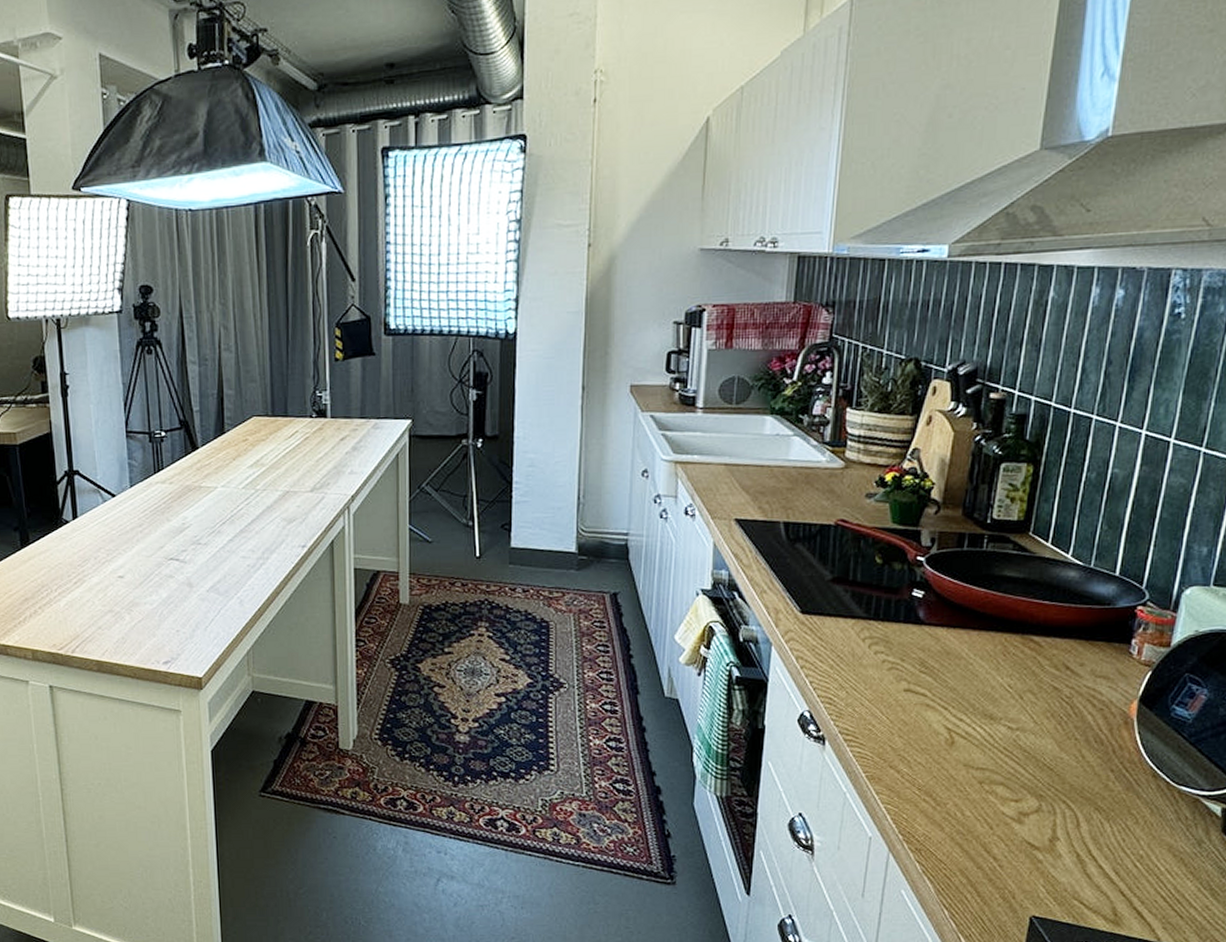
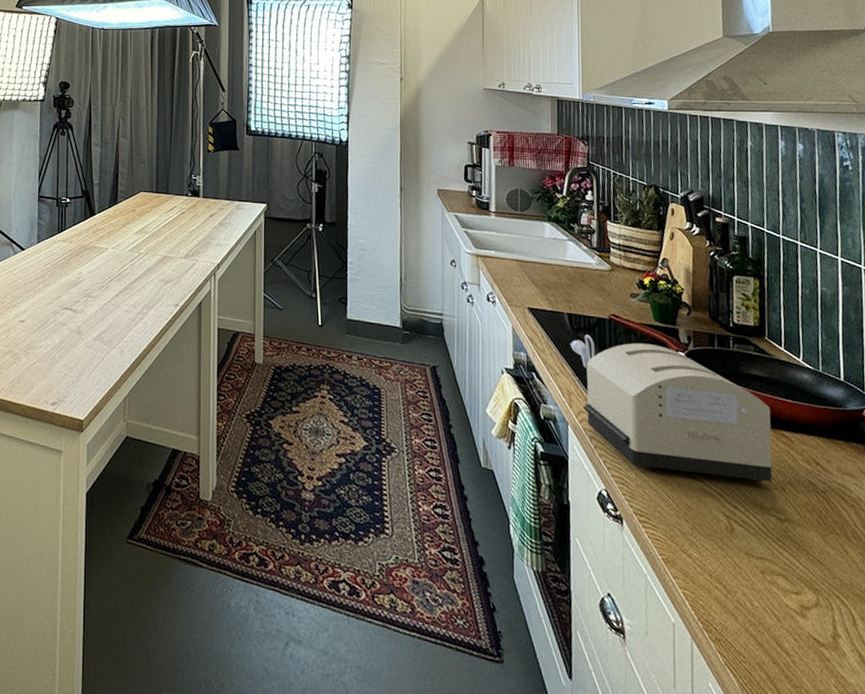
toaster: none [784,545,1022,692] -> present [570,335,773,483]

